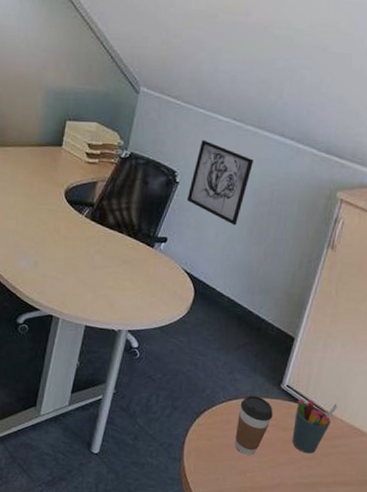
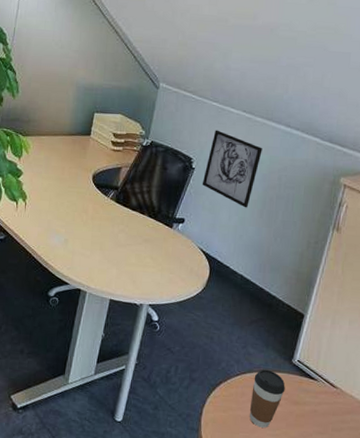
pen holder: present [292,399,338,454] -> none [304,374,347,428]

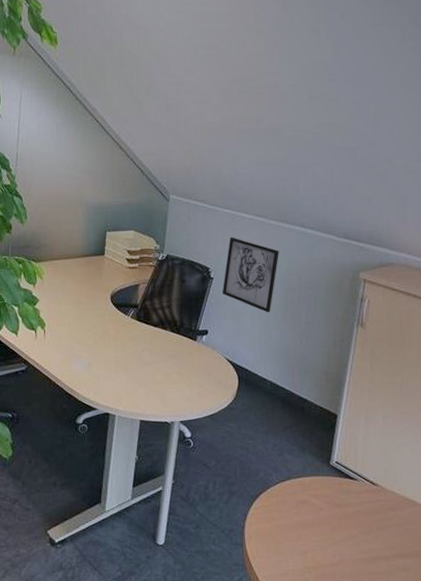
coffee cup: present [249,369,285,428] -> none [292,474,326,534]

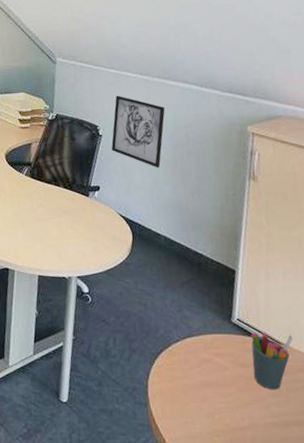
pen holder: none [347,474,387,528] -> present [251,332,294,390]

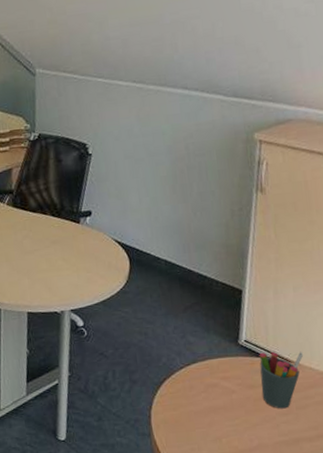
wall art: present [111,95,165,168] -> none [102,107,162,187]

